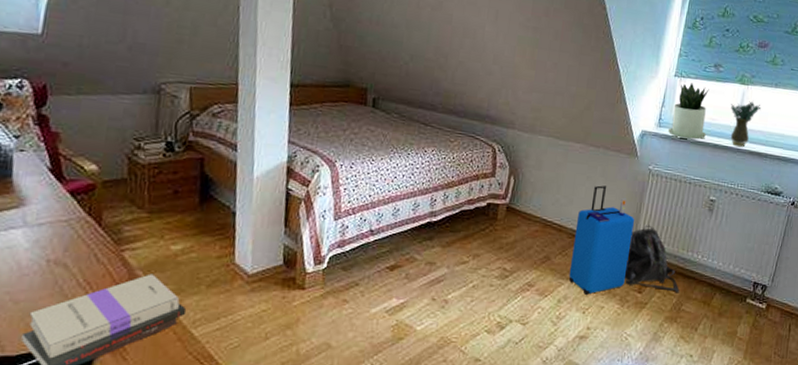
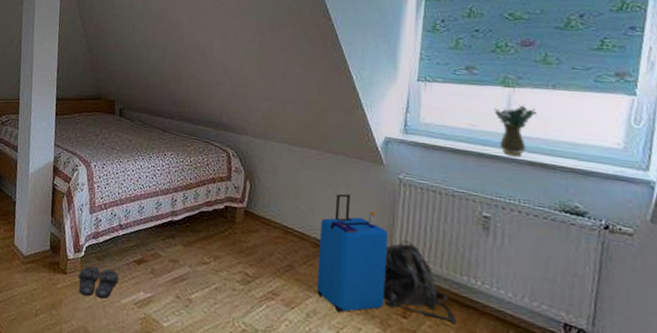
slippers: none [320,278,369,311] -> present [79,266,119,299]
planter: present [667,83,709,140] -> none [416,87,467,148]

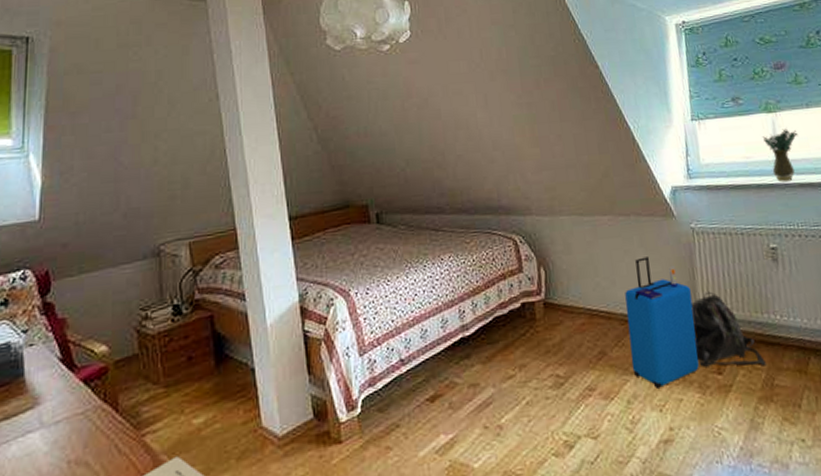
slippers: present [79,266,119,299] -> none [359,418,411,464]

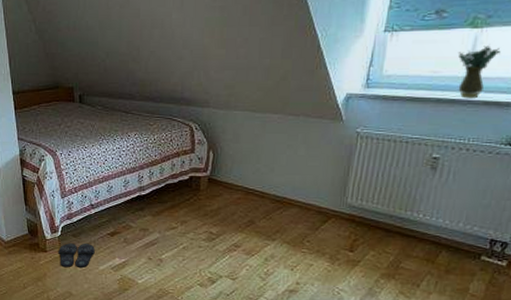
slippers: none [359,418,411,464] -> present [58,243,95,268]
suitcase: present [625,256,699,389] -> none [274,152,343,254]
backpack: present [691,291,766,367] -> none [333,187,397,252]

